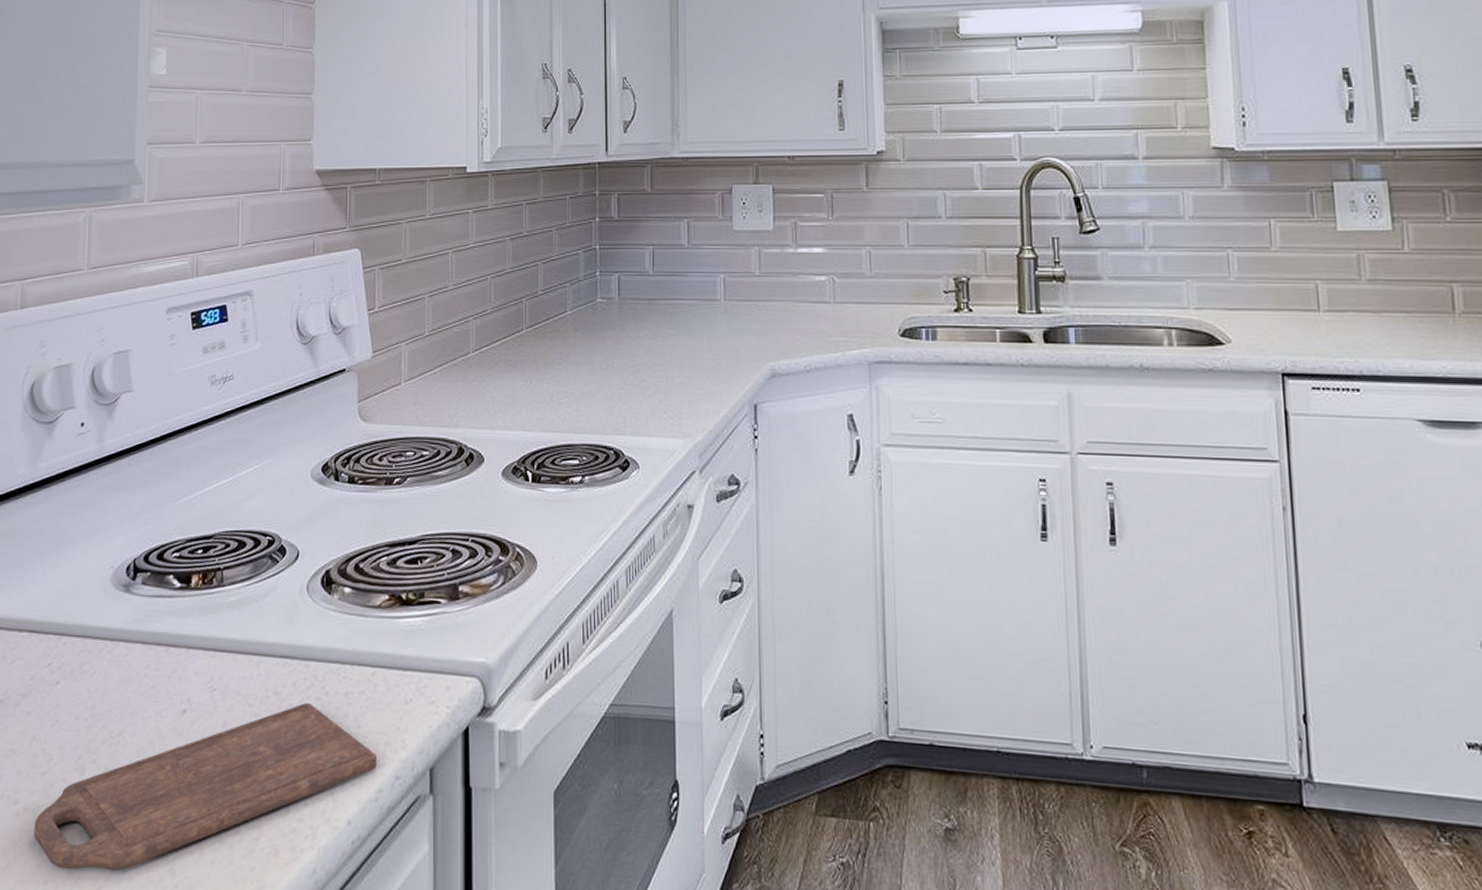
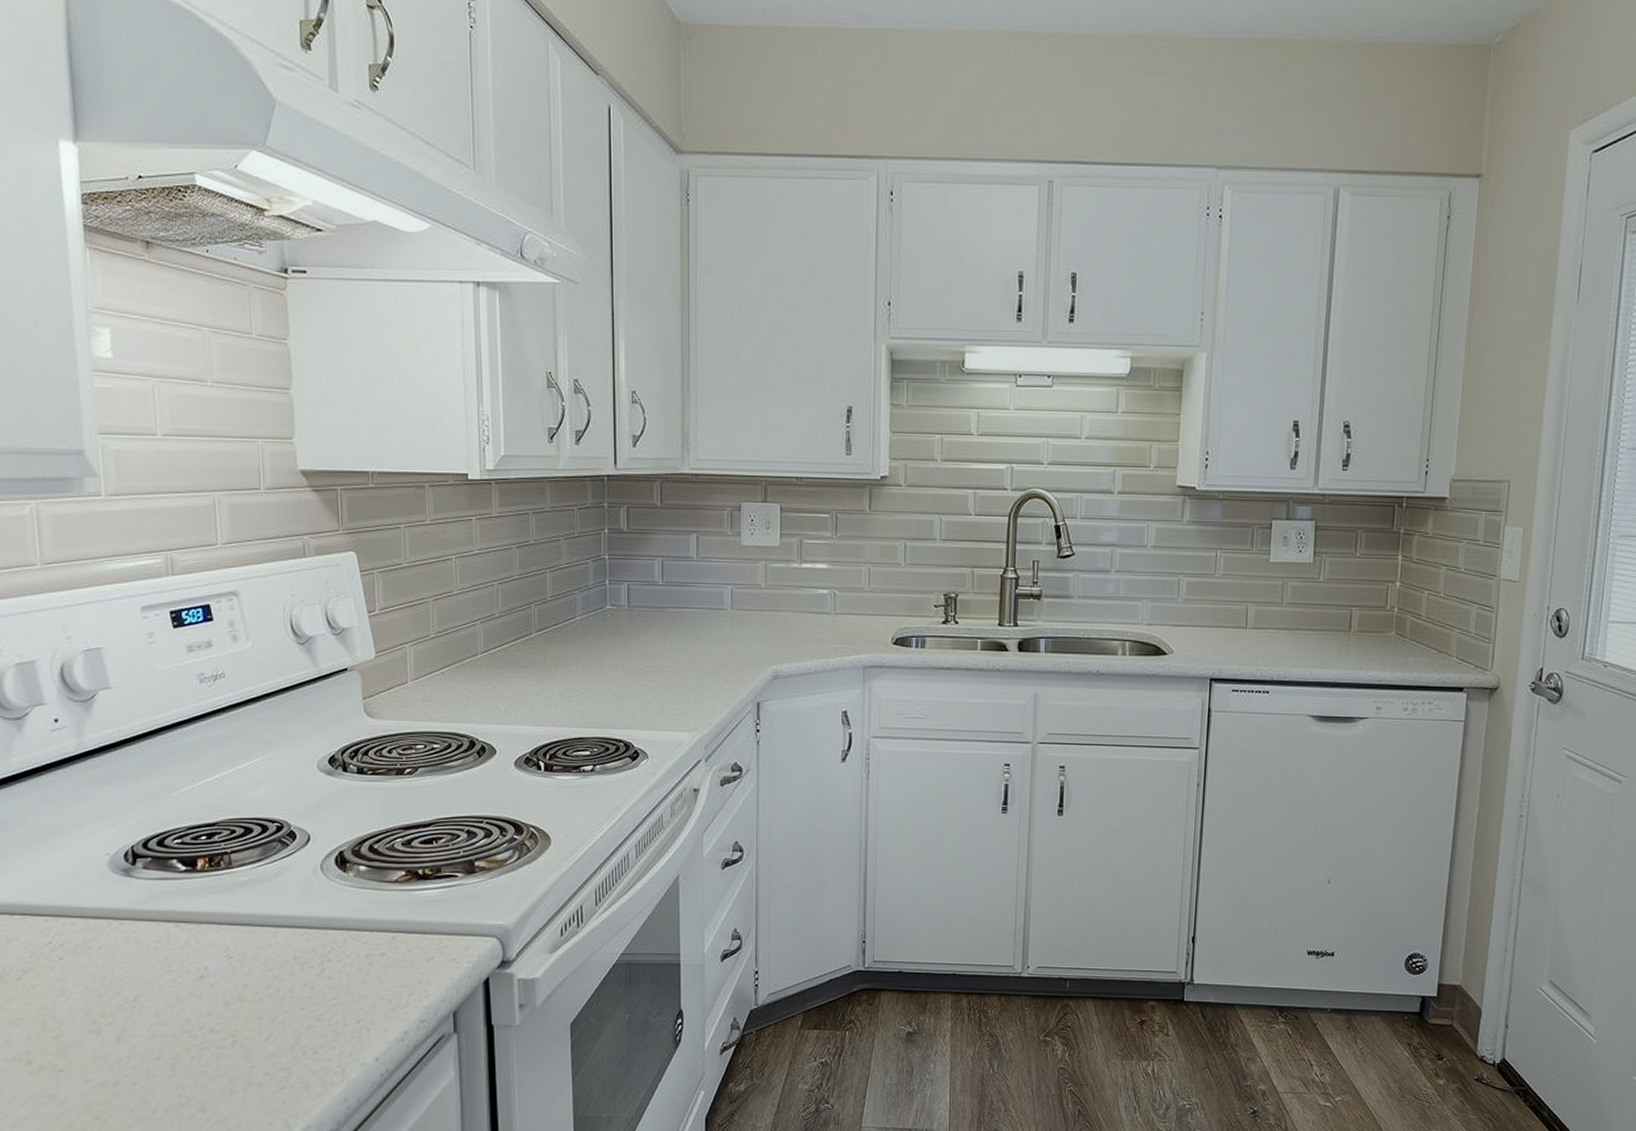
cutting board: present [34,702,378,872] -> none [52,964,402,1115]

